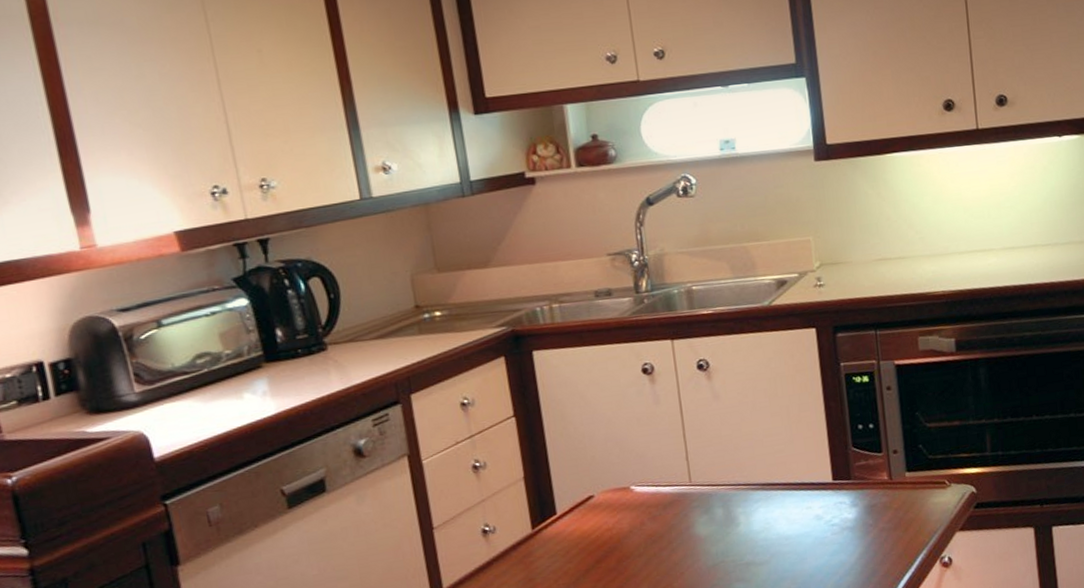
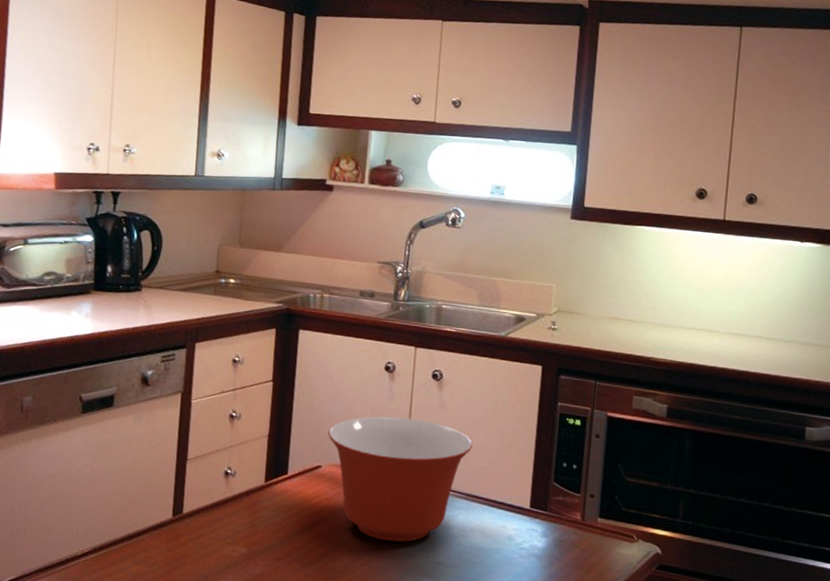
mixing bowl: none [592,417,759,558] -> present [327,416,473,542]

